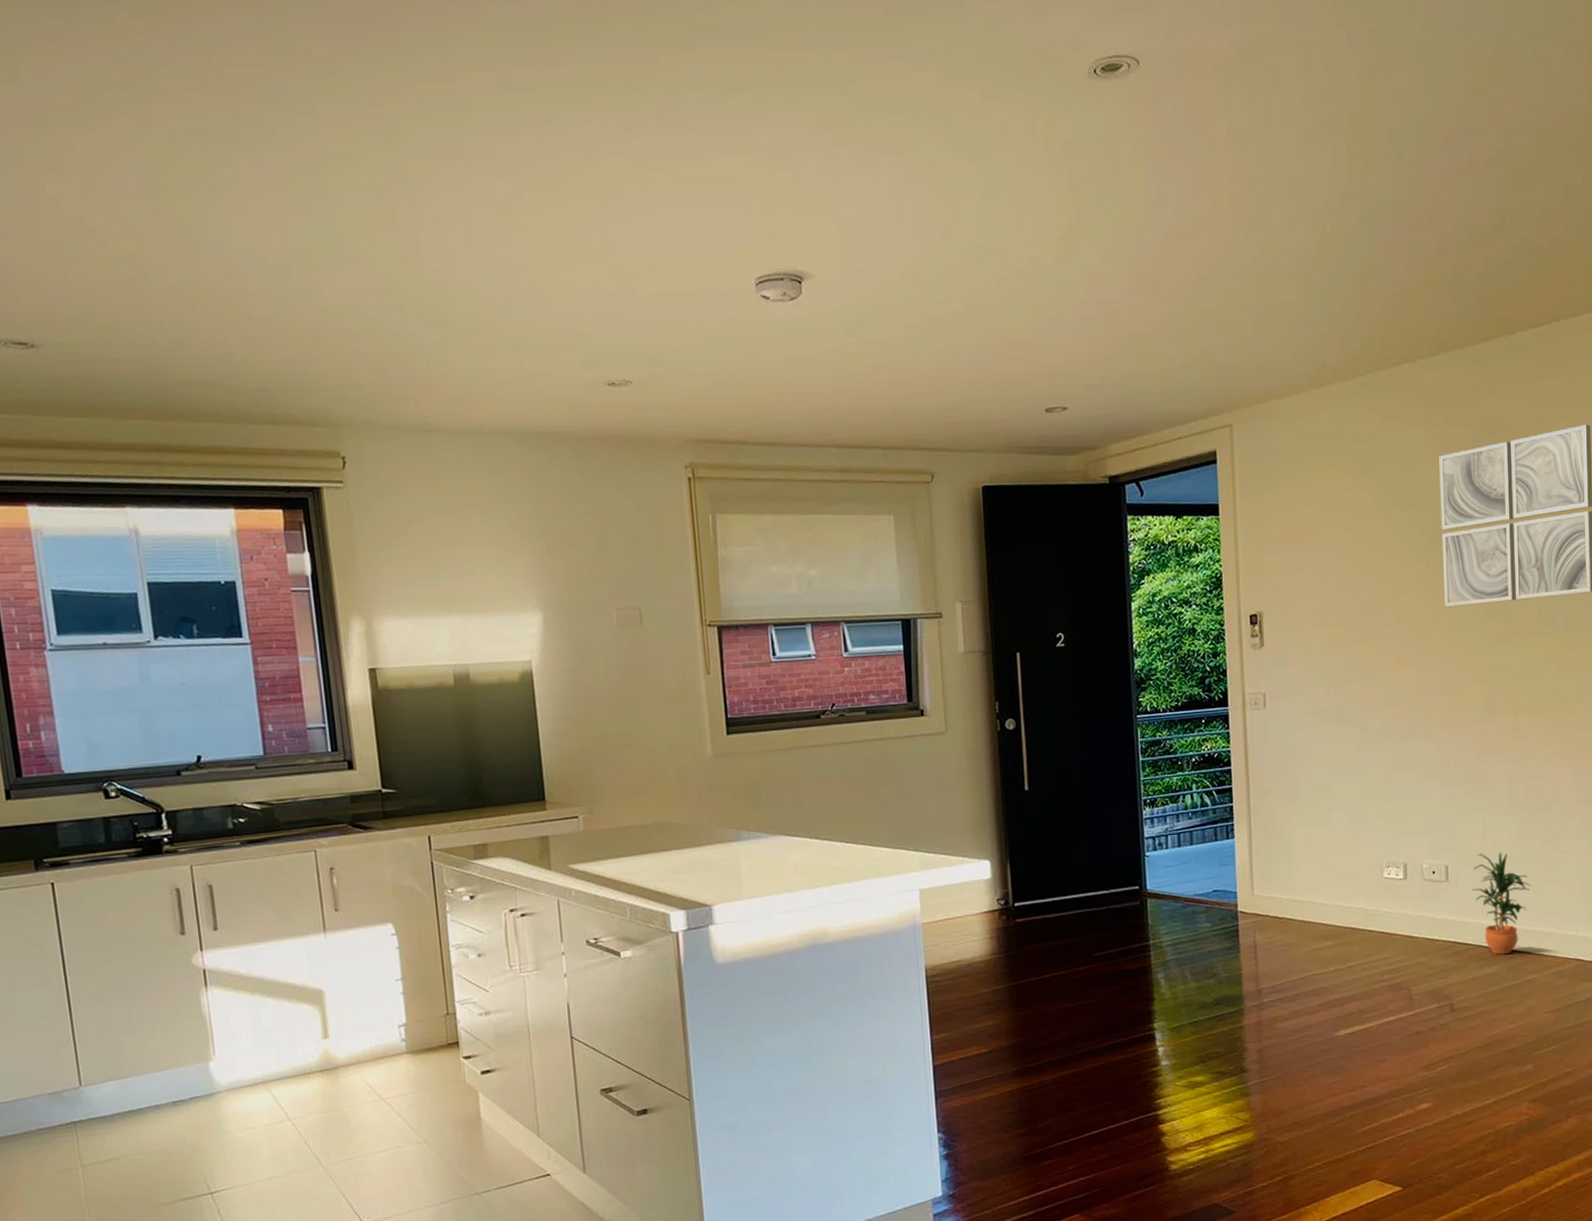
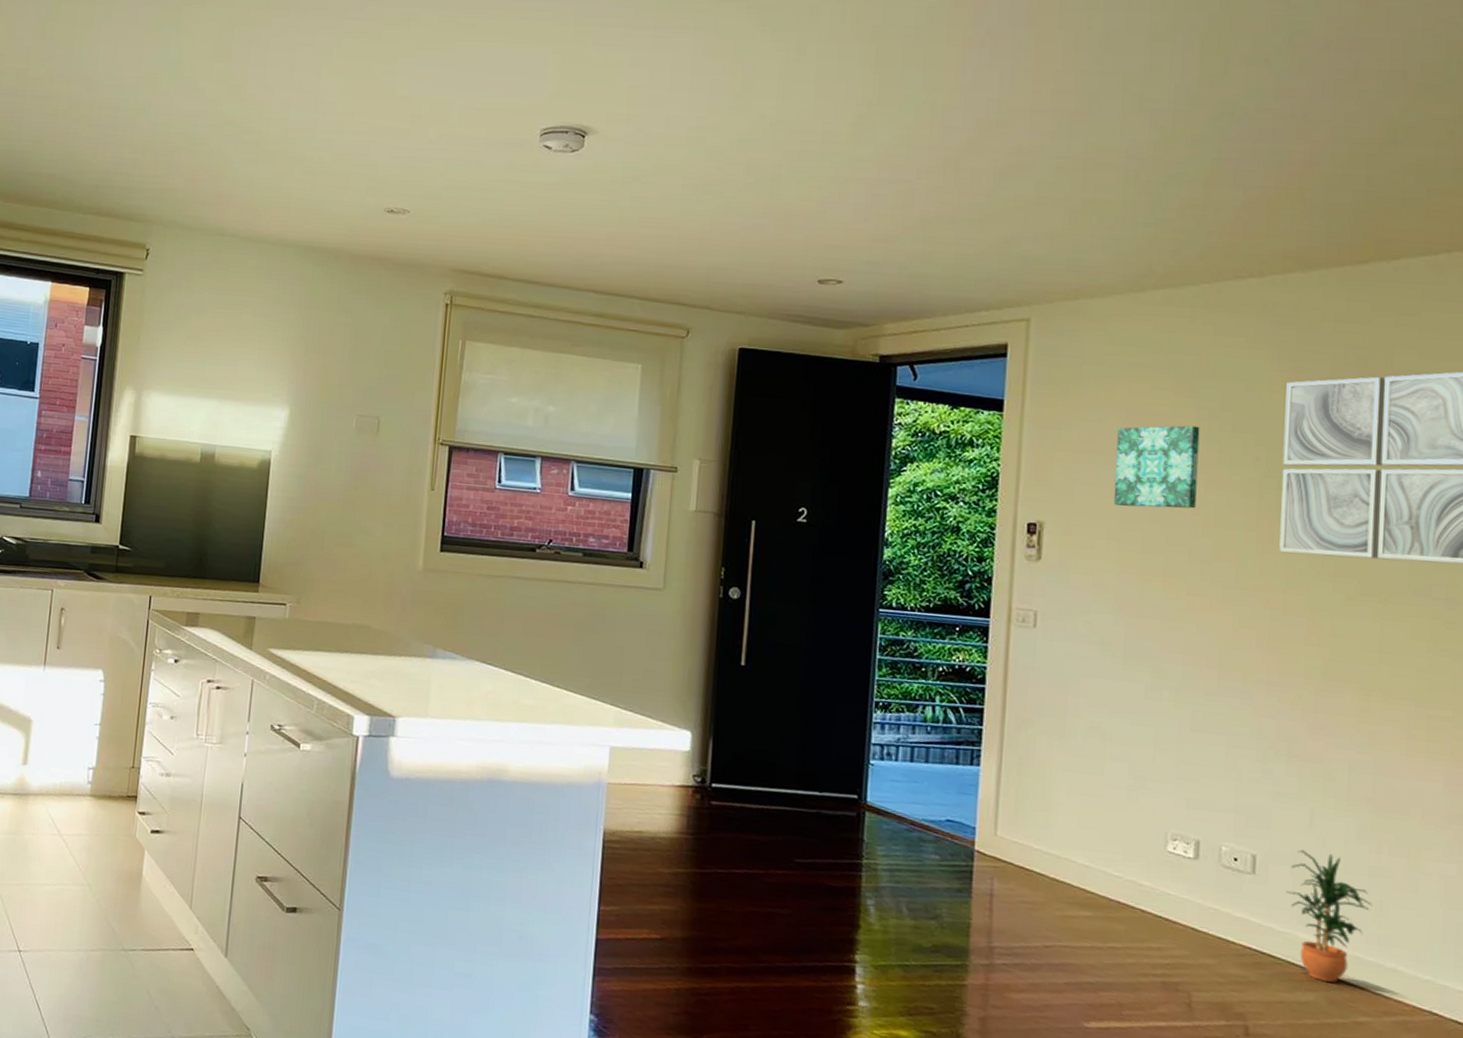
wall art: none [1313,506,1379,588] -> present [1113,425,1200,509]

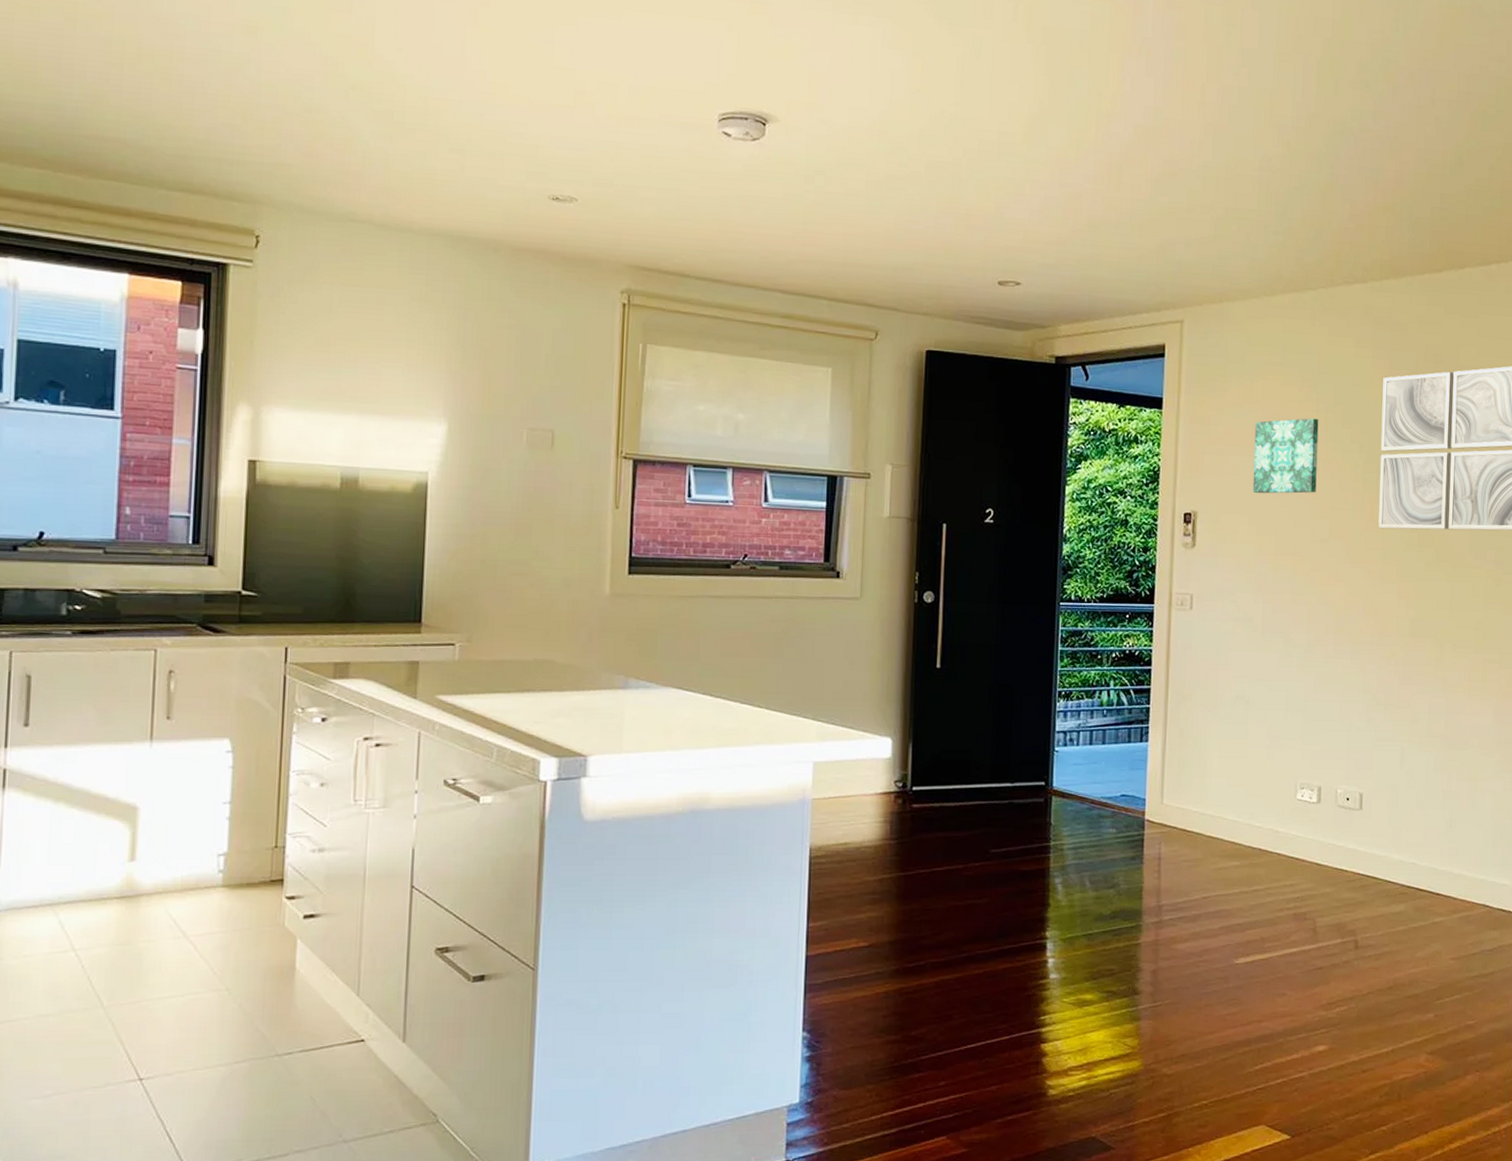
potted plant: present [1286,849,1372,983] -> none [1384,784,1444,892]

